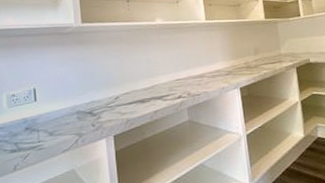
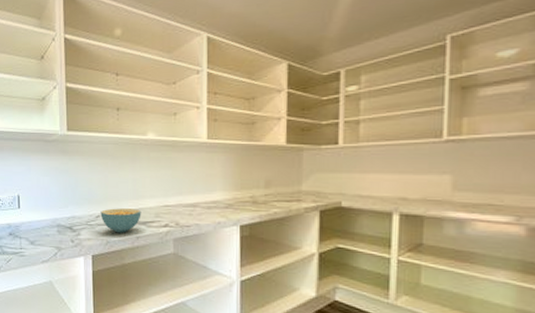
cereal bowl: none [119,86,157,111] -> present [100,208,141,233]

